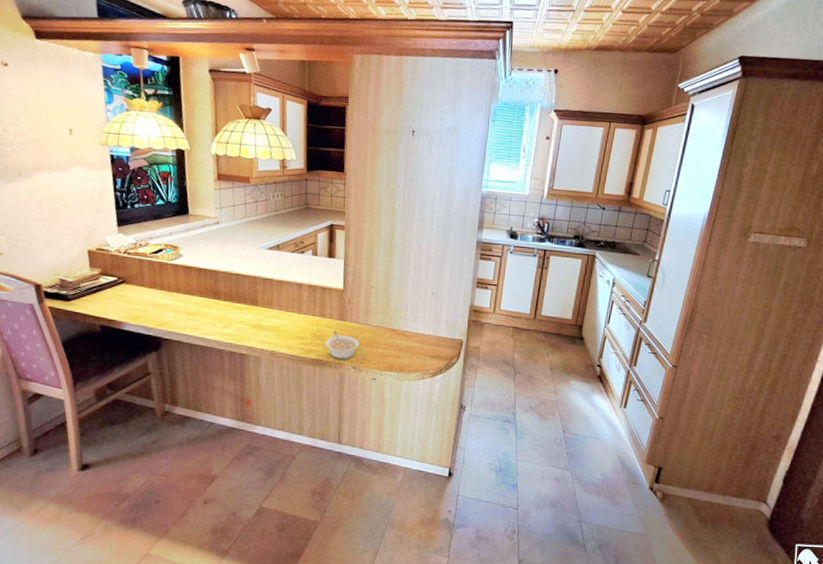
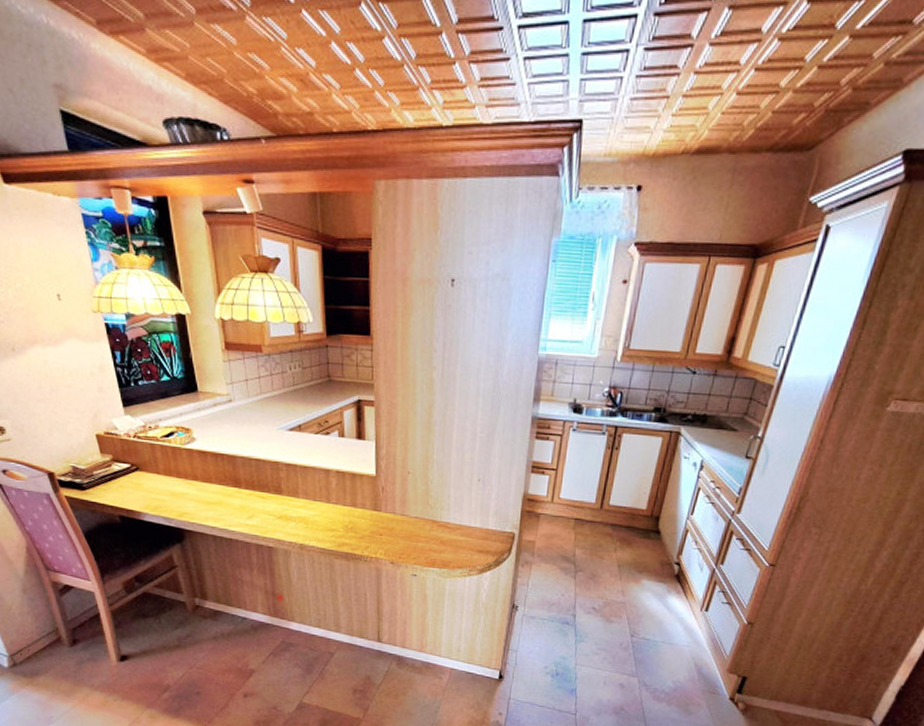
legume: present [325,330,360,359] -> none [358,521,397,554]

